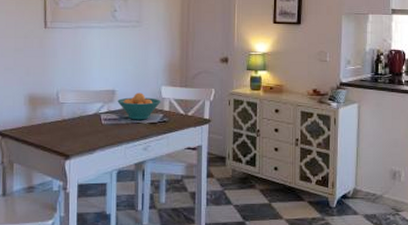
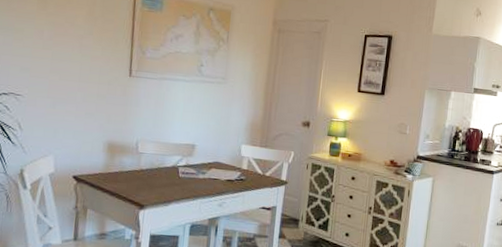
fruit bowl: present [117,93,161,120] -> none [196,149,240,177]

